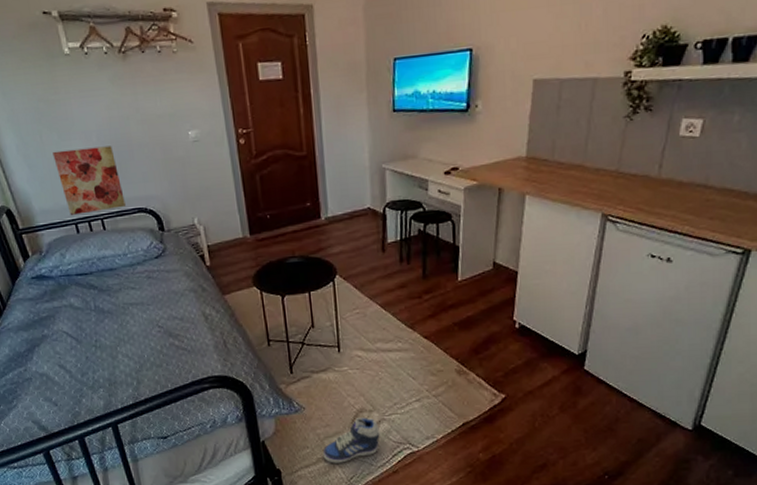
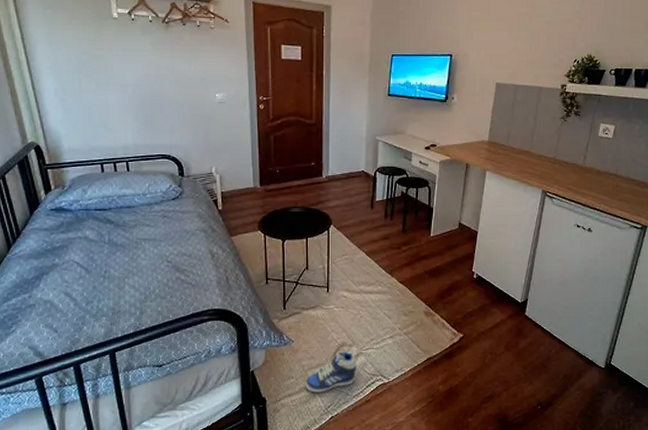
wall art: present [53,146,126,215] -> none [89,98,151,156]

